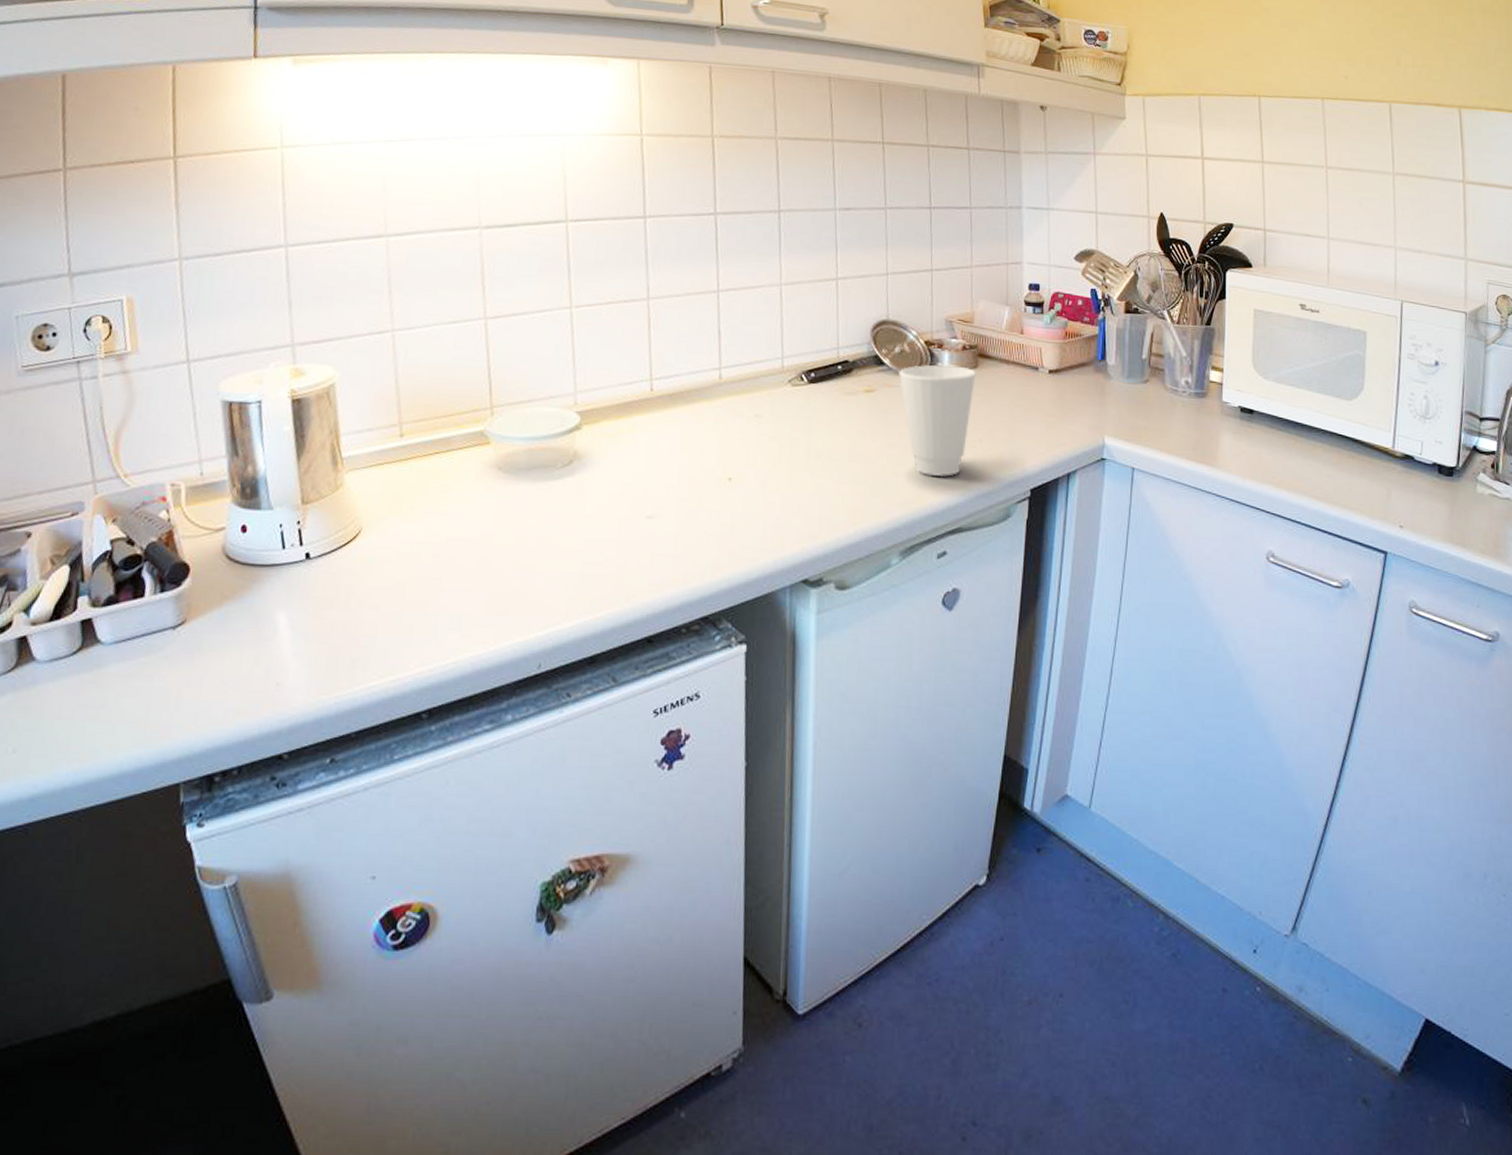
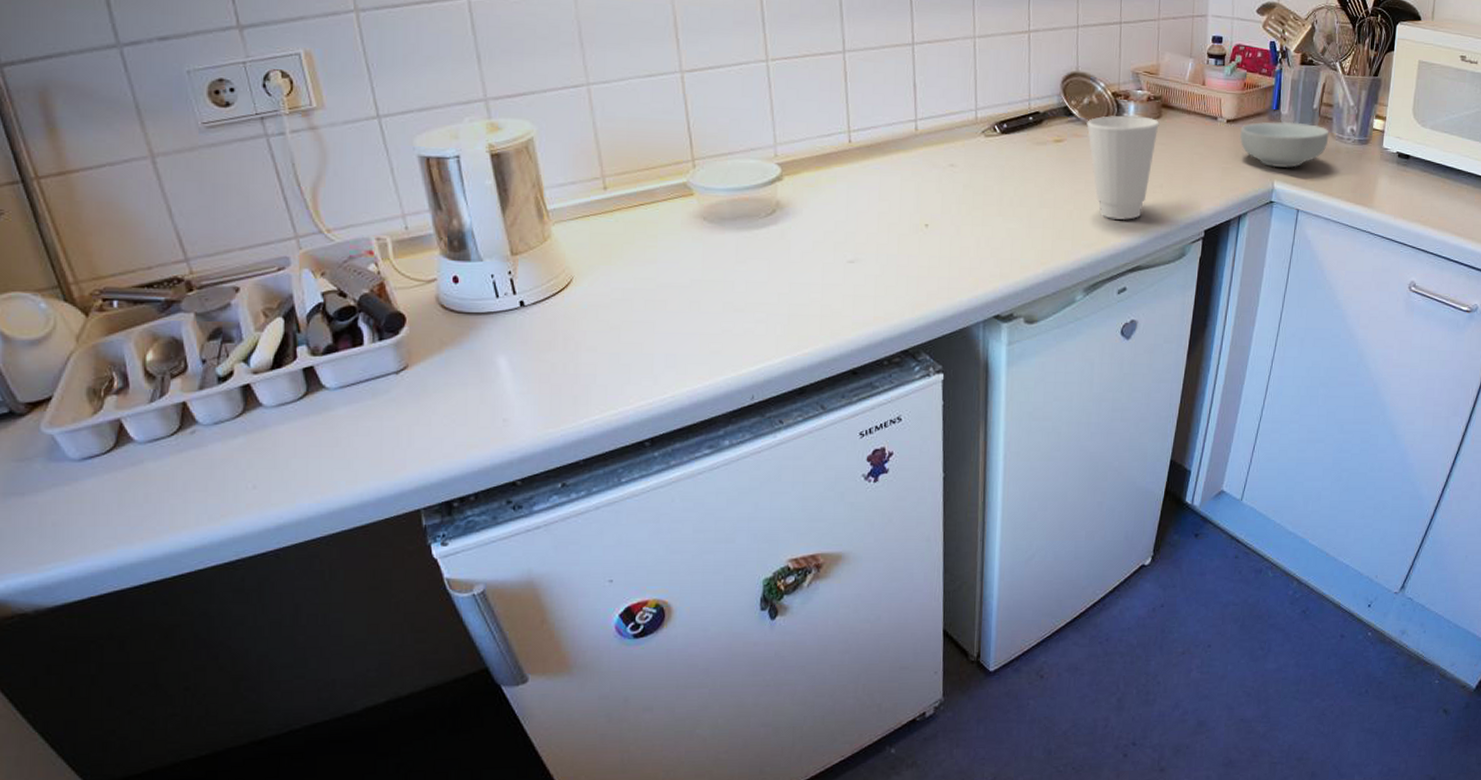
cereal bowl: none [1063,372,1162,422] -> present [1239,121,1329,168]

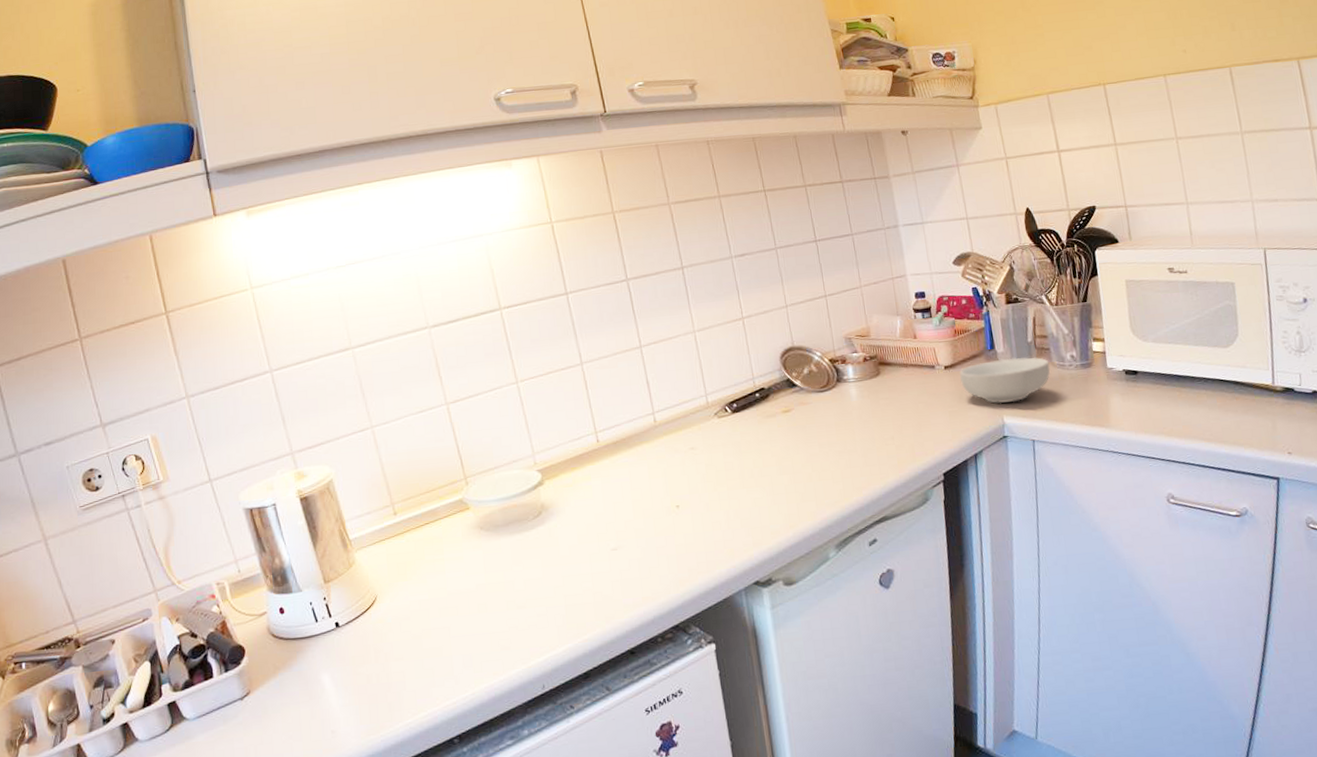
cup: present [1086,115,1159,220] -> none [810,376,881,476]

